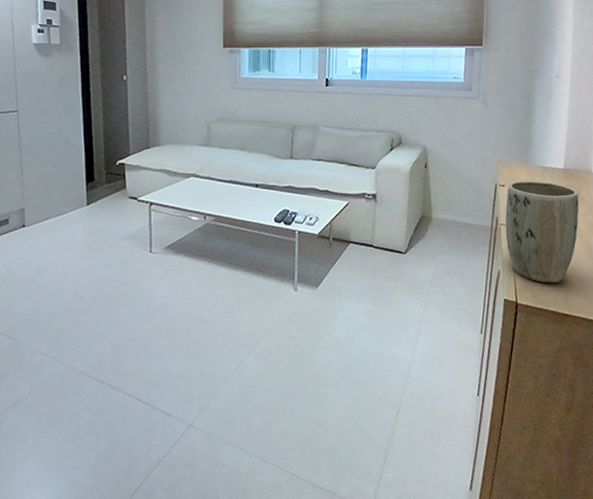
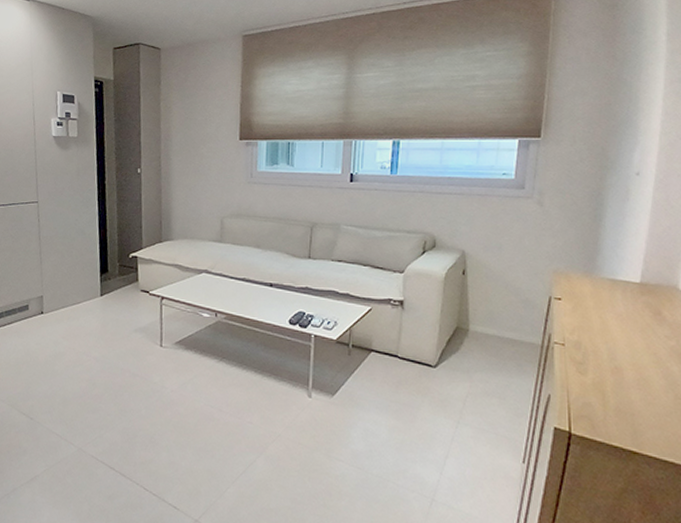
plant pot: present [505,181,579,284] -> none [559,294,659,415]

